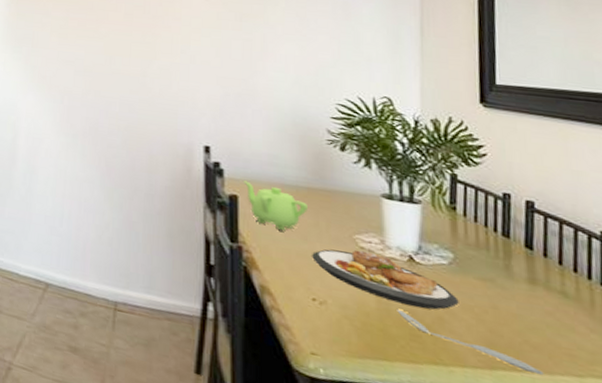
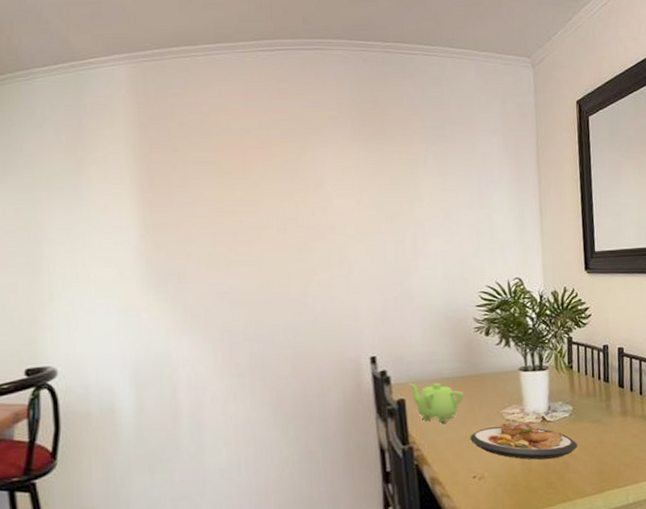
spoon: present [397,309,544,376] -> none [536,464,633,486]

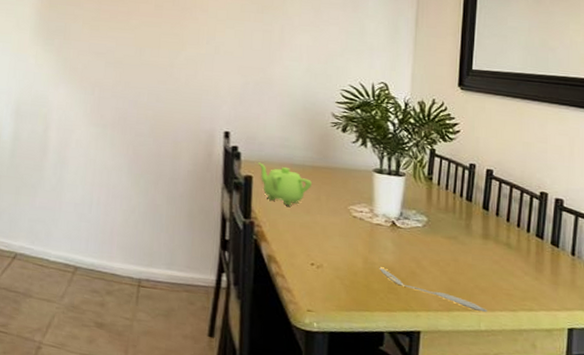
plate: present [470,422,578,460] -> none [313,219,428,266]
spoon: none [536,464,633,486] -> present [379,267,488,313]

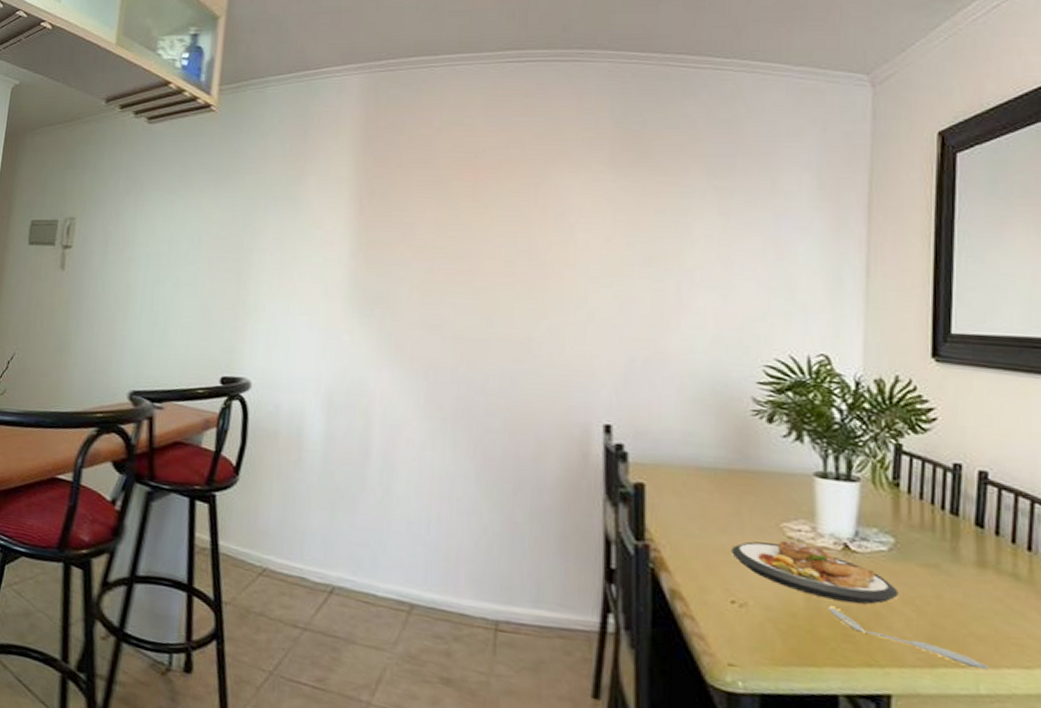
teapot: present [257,162,312,206] -> none [650,465,727,524]
plate: none [313,219,428,266] -> present [732,540,899,605]

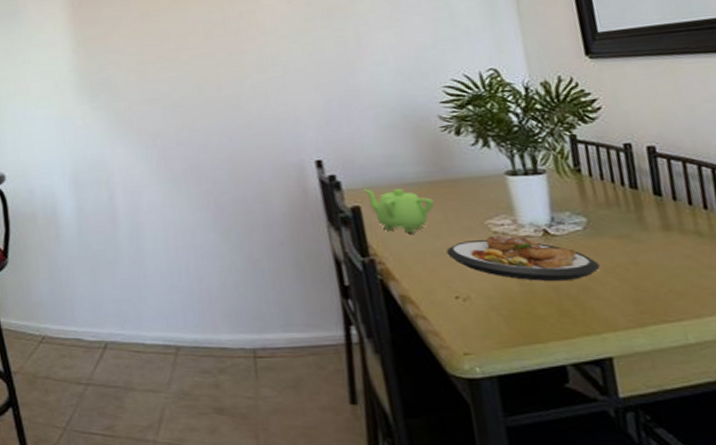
teapot: none [650,465,727,524] -> present [362,188,434,234]
spoon: present [828,606,989,671] -> none [541,287,693,322]

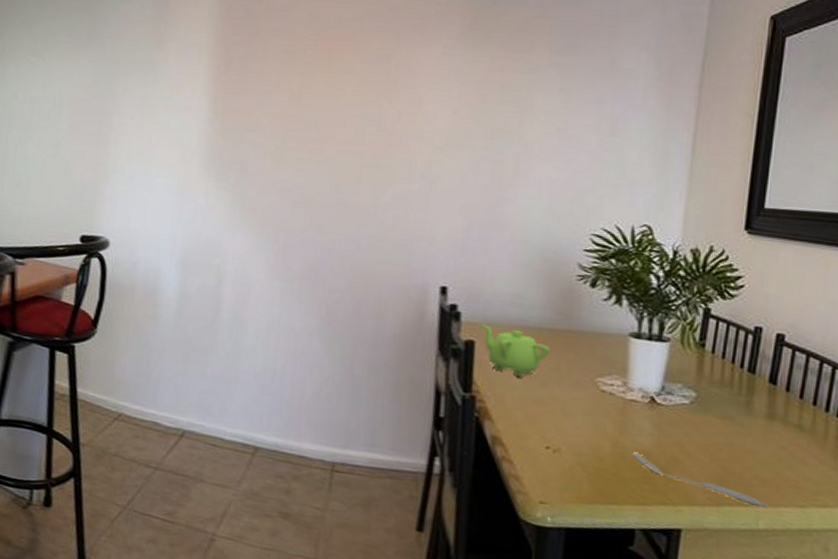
plate: present [446,235,600,282] -> none [550,393,696,451]
spoon: none [541,287,693,322] -> present [632,452,769,509]

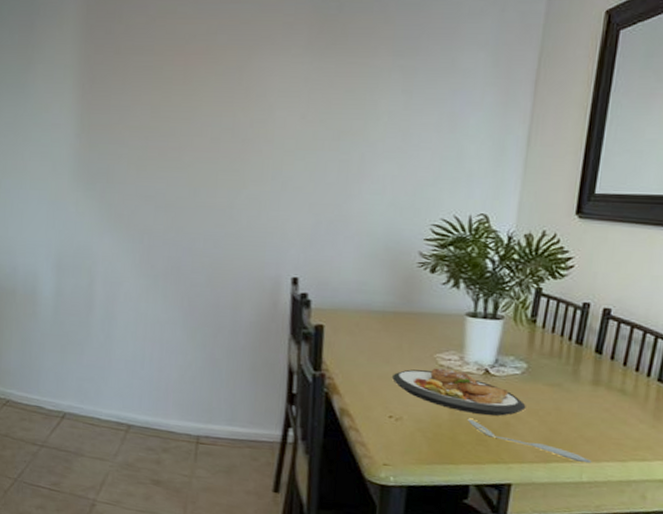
teapot: present [481,324,550,378] -> none [329,310,393,356]
plate: none [550,393,696,451] -> present [392,368,526,416]

